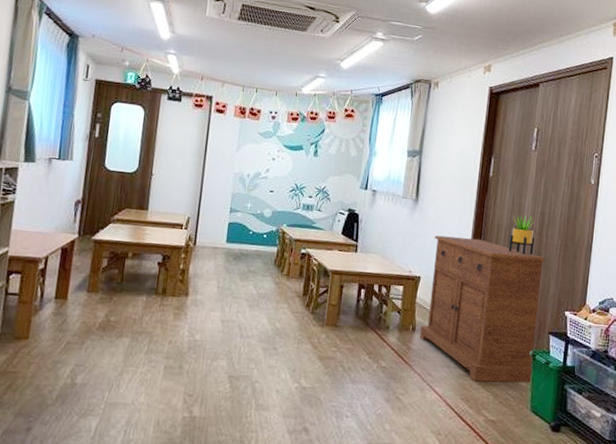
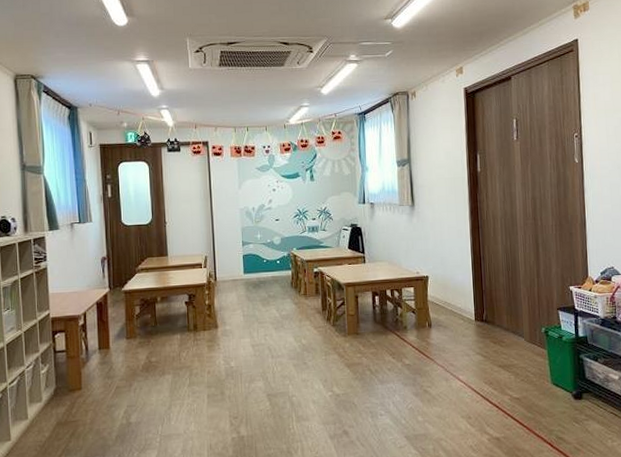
sideboard: present [420,235,545,384] -> none [435,232,547,365]
potted plant: present [508,214,535,255] -> none [506,202,531,241]

